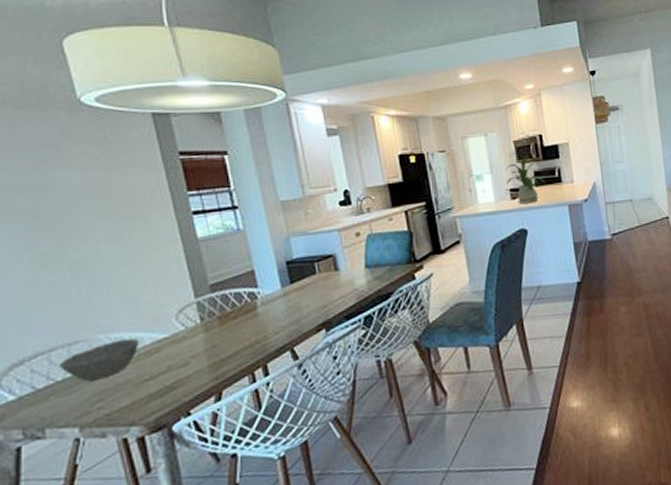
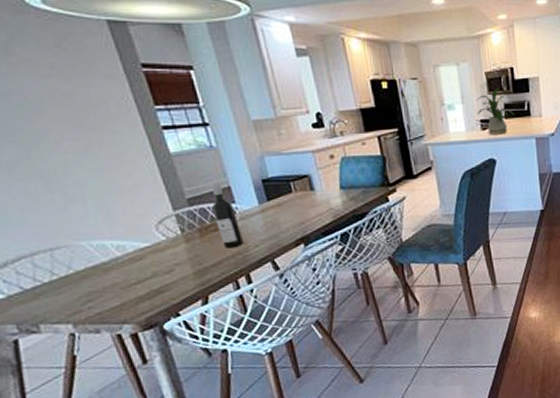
bowl: present [60,338,140,381] -> none [44,246,123,283]
bottle: none [233,265,263,337] -> present [209,181,243,249]

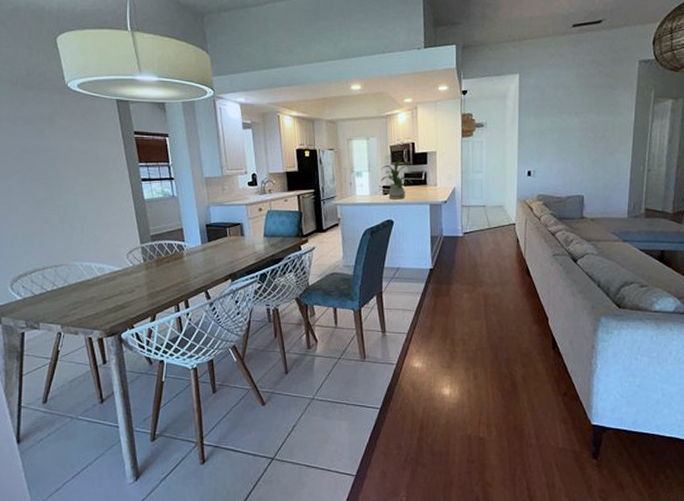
bottle: present [209,181,243,249] -> none [167,223,187,278]

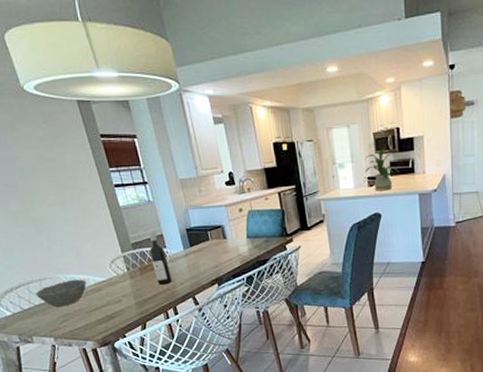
bowl: none [49,267,102,294] -> present [36,279,87,307]
bottle: none [167,223,187,278] -> present [147,229,172,285]

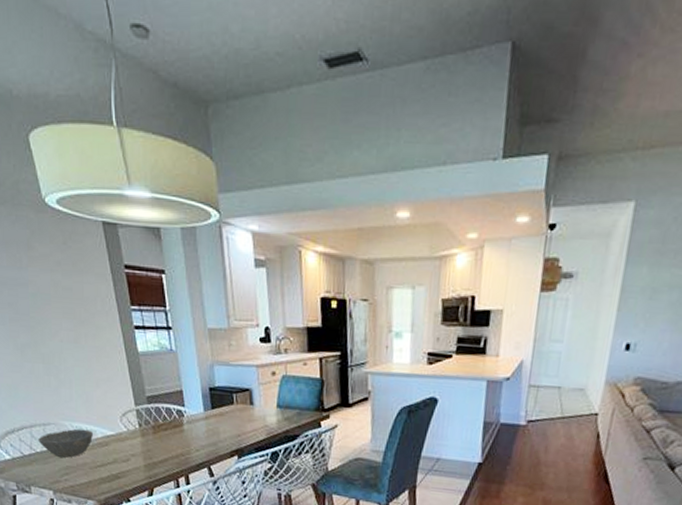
bottle: present [147,229,172,285] -> none [165,383,187,449]
house plant: present [364,148,399,191] -> none [425,319,467,372]

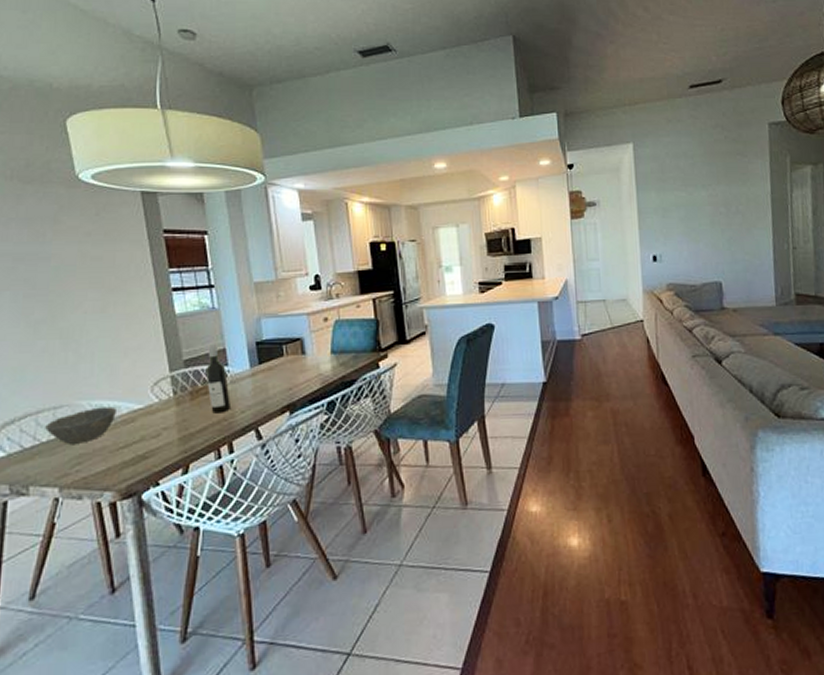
bottle: none [165,383,187,449] -> present [205,343,230,414]

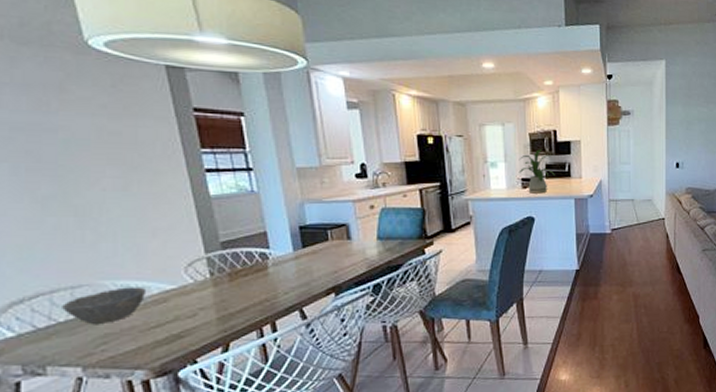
bottle: present [205,343,230,414] -> none [245,226,273,295]
house plant: none [475,250,515,298] -> present [518,149,555,194]

